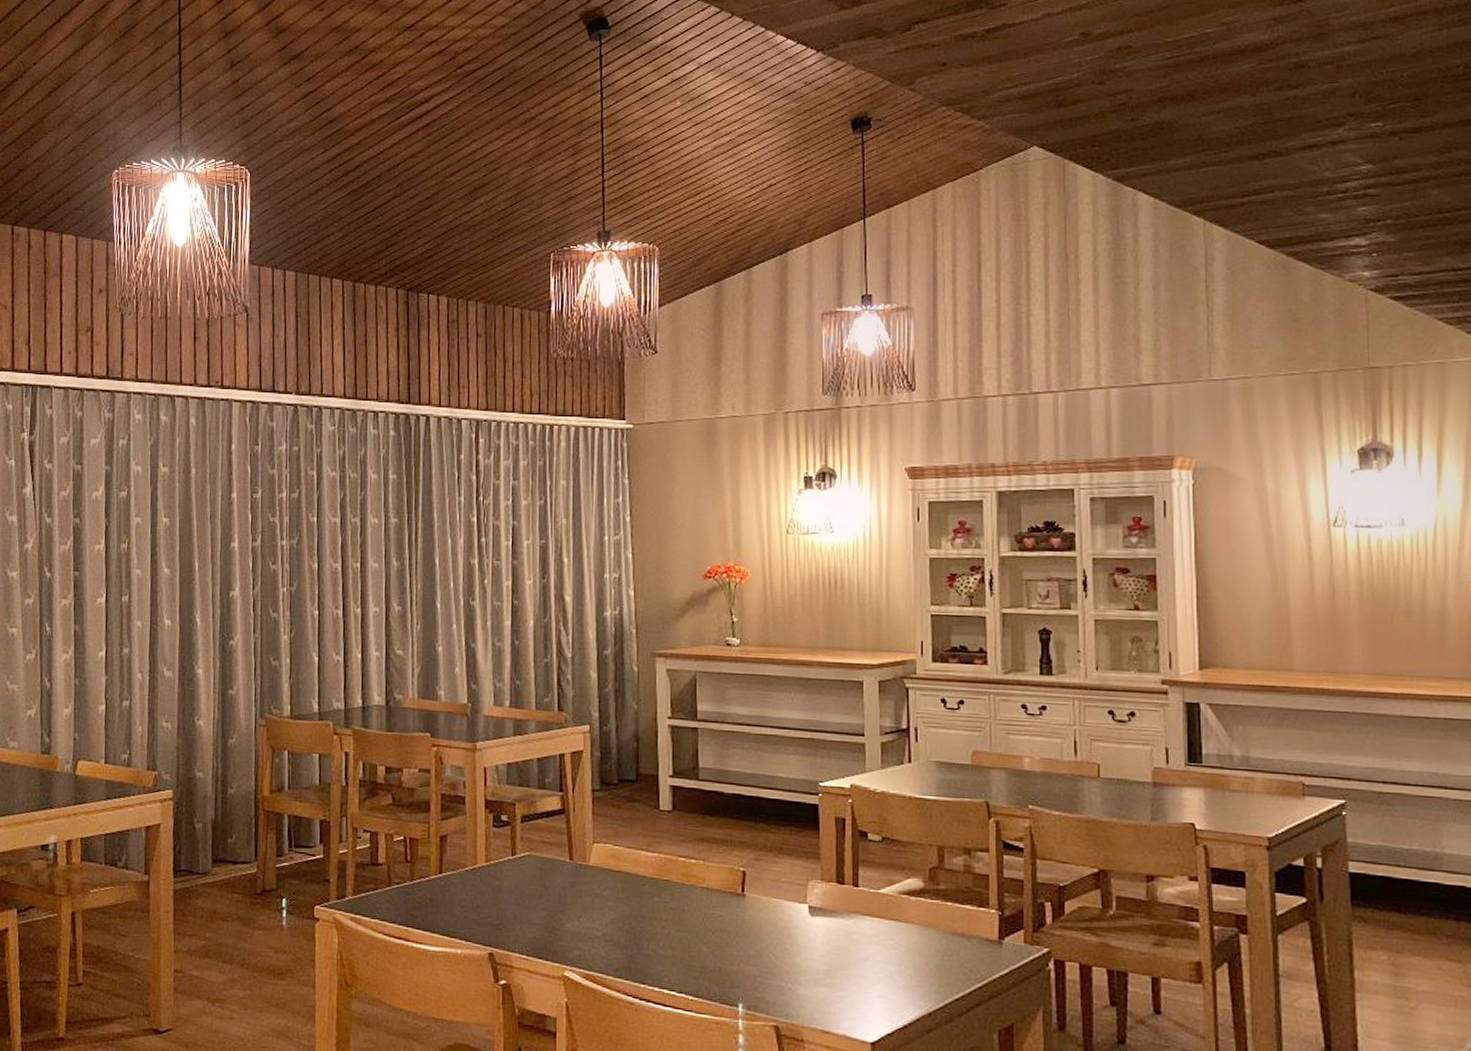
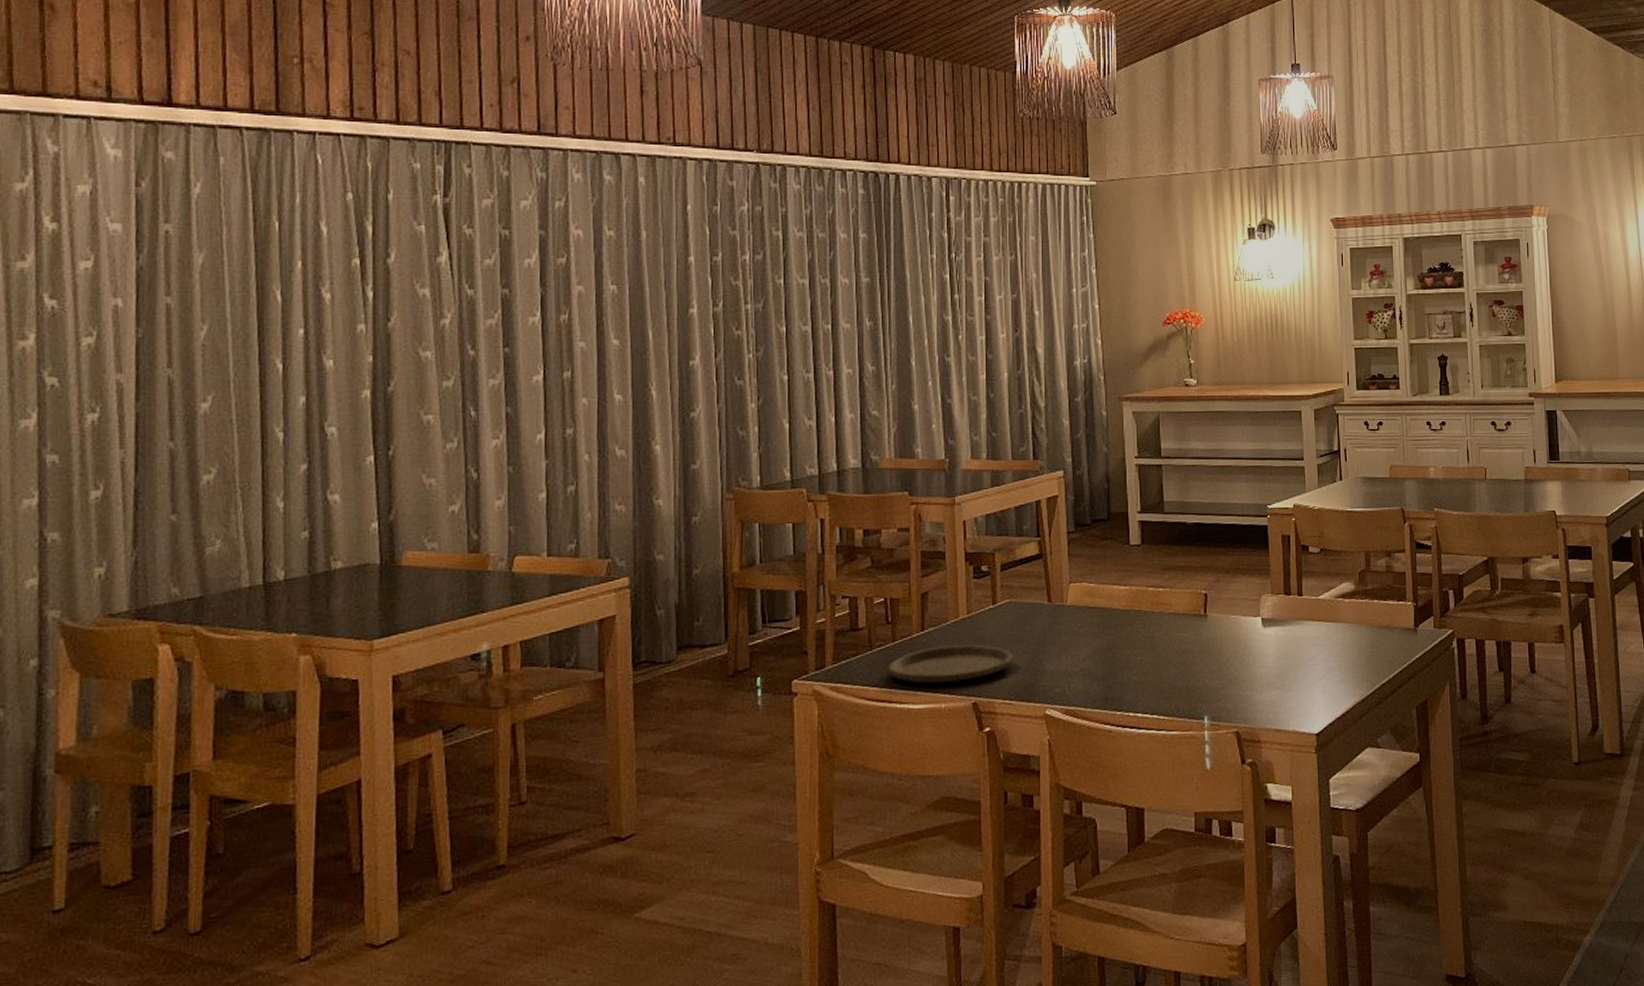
plate: none [406,891,533,929] -> present [888,644,1014,683]

